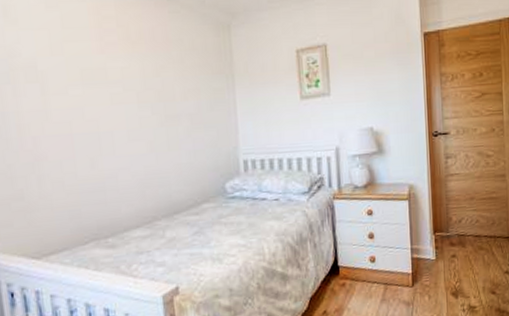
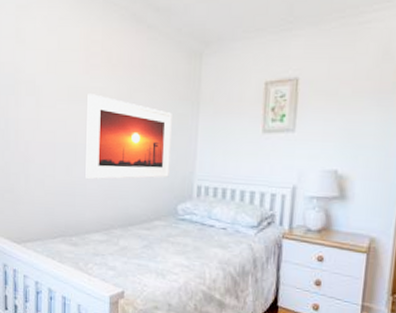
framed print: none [106,75,212,170] -> present [85,94,172,180]

